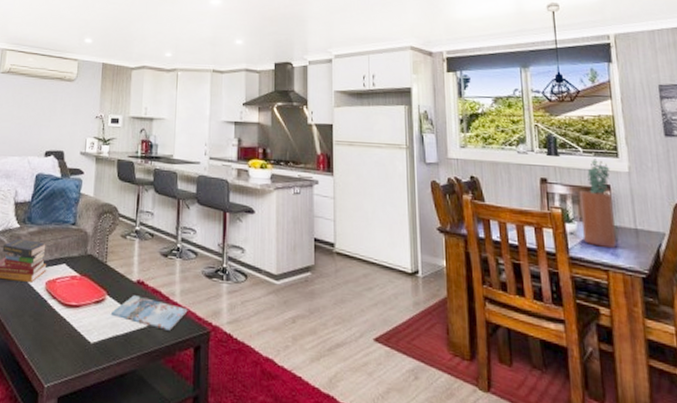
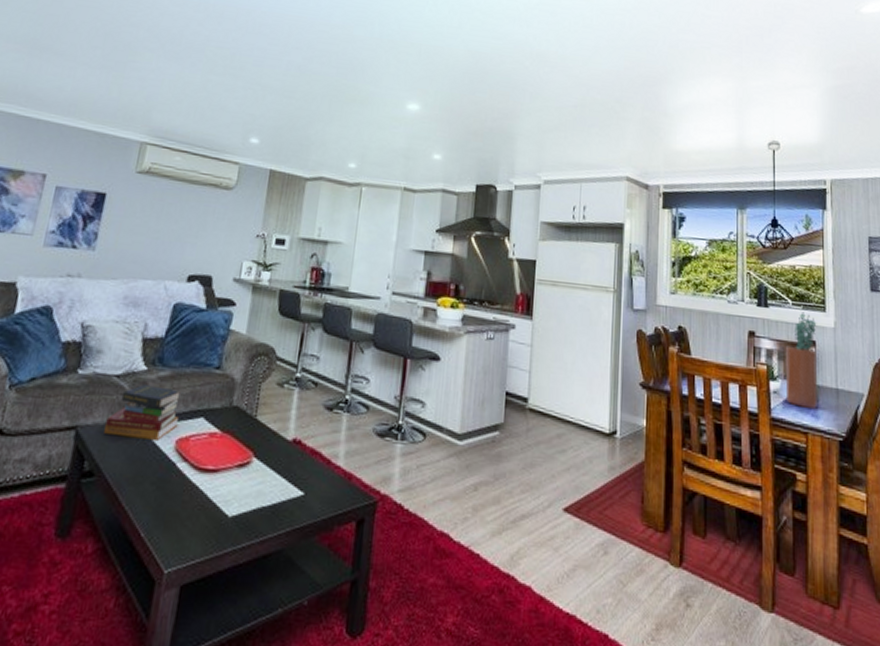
magazine: present [111,295,188,332] -> none [257,457,353,503]

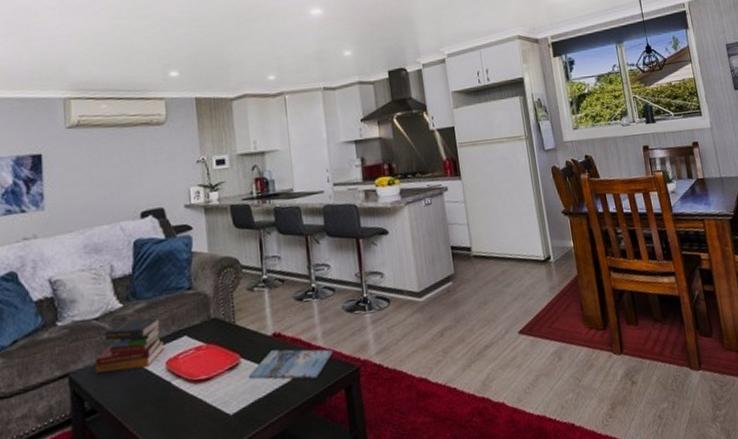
magazine: none [257,457,353,503] -> present [249,349,333,380]
vase: present [786,312,817,410] -> none [675,120,708,200]

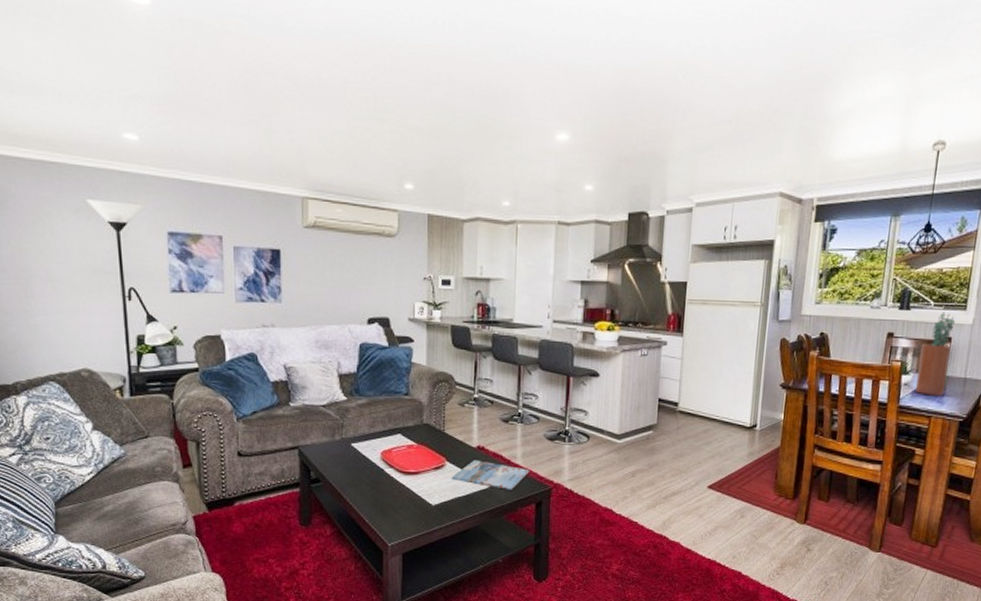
books: present [96,317,165,373] -> none [321,411,381,453]
vase: none [675,120,708,200] -> present [916,311,956,397]

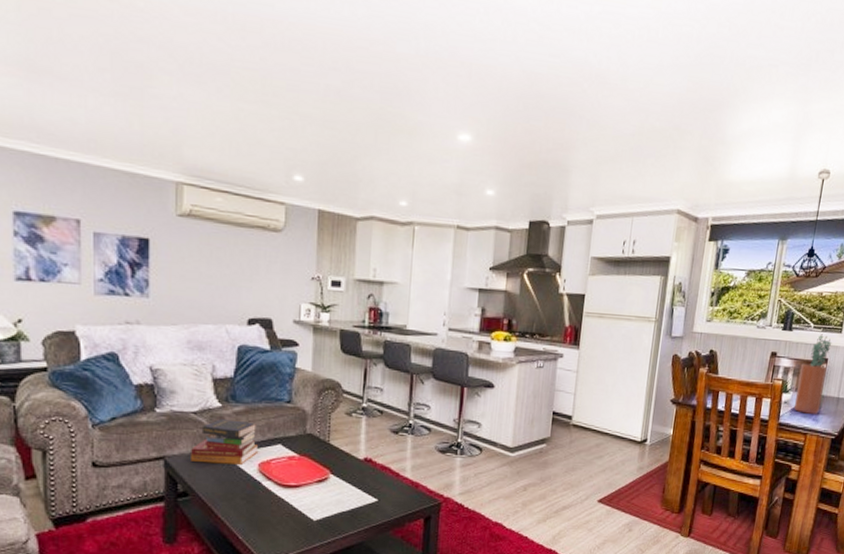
books: none [321,411,381,453] -> present [191,419,259,464]
magazine: present [452,460,530,491] -> none [336,473,419,506]

